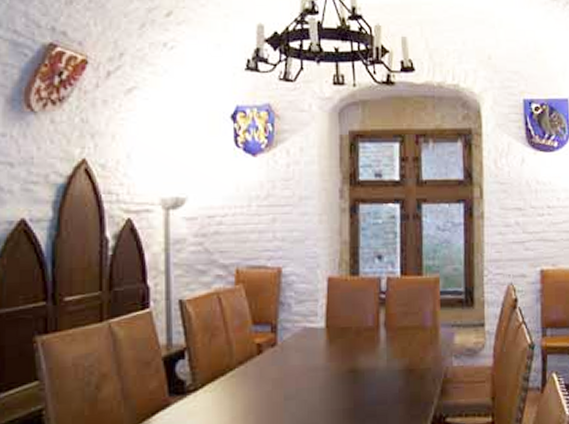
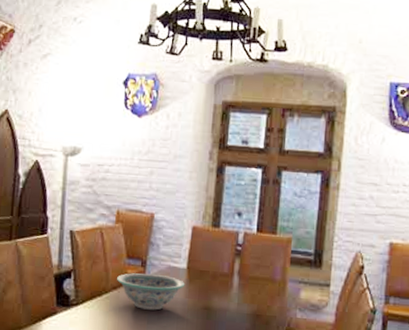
decorative bowl: none [243,339,325,384] -> present [117,273,185,311]

